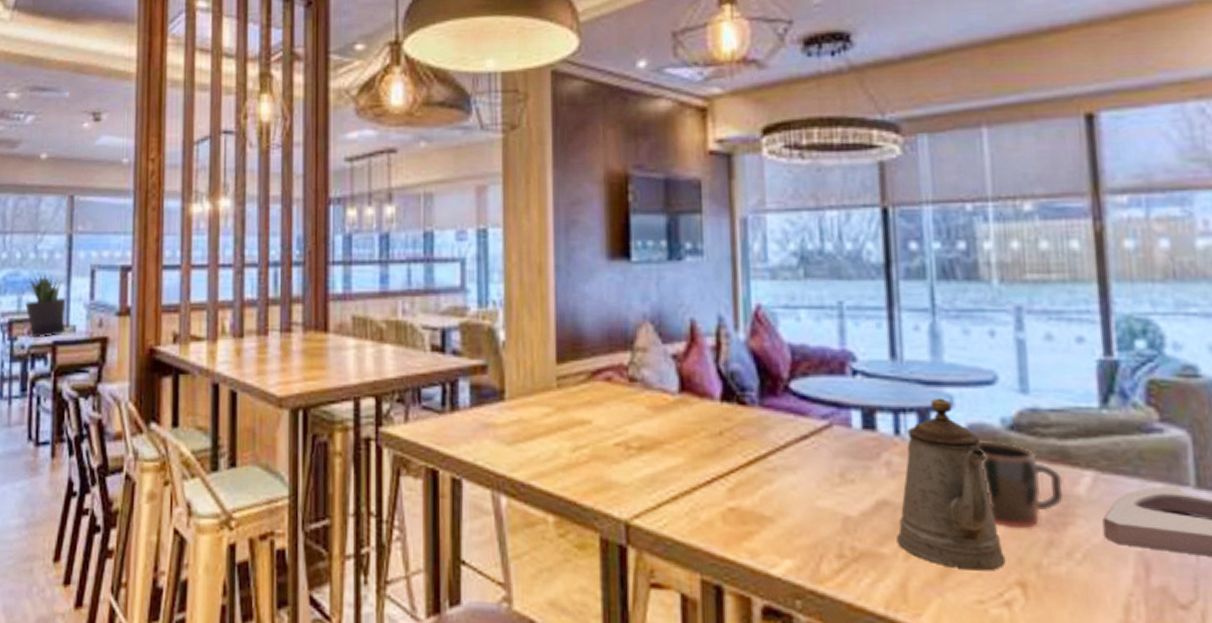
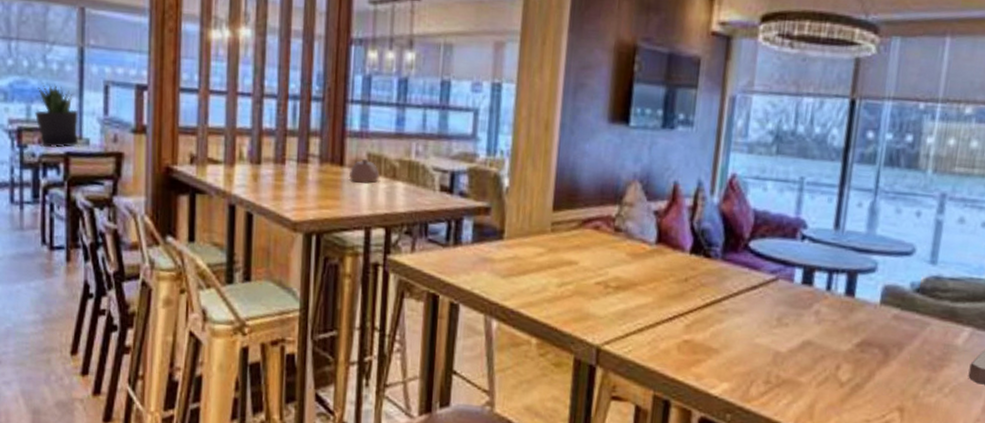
sugar bowl: none [333,322,366,349] -> present [348,158,380,184]
coffee pot: present [897,397,1006,571] -> none [813,263,893,399]
mug: present [977,441,1064,528] -> none [888,299,948,367]

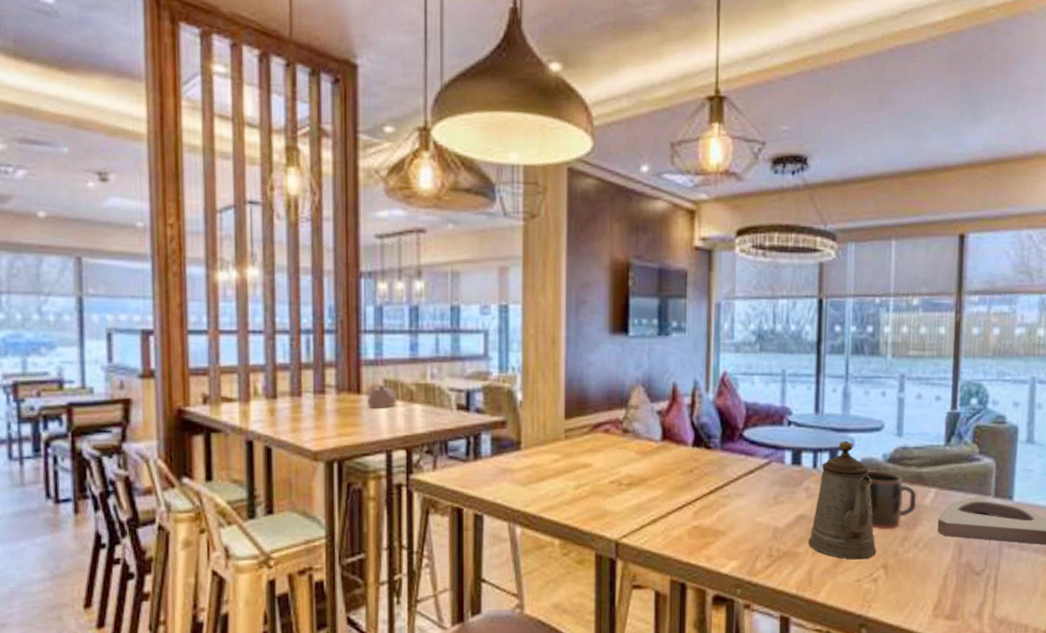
planter: present [35,83,79,148] -> none [32,335,82,399]
coffee pot: none [813,263,893,399] -> present [808,440,877,560]
mug: none [888,299,948,367] -> present [866,470,917,529]

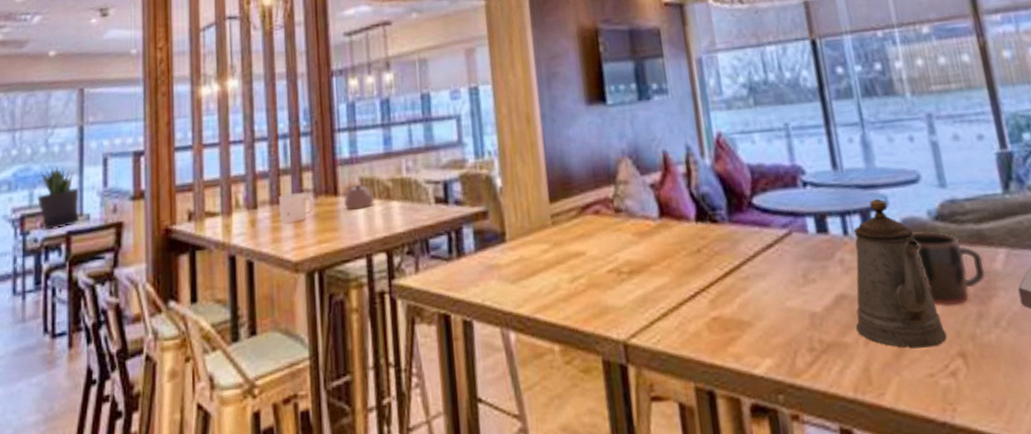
planter: none [32,335,82,399] -> present [37,165,80,230]
mug: none [299,388,336,416] -> present [278,193,314,224]

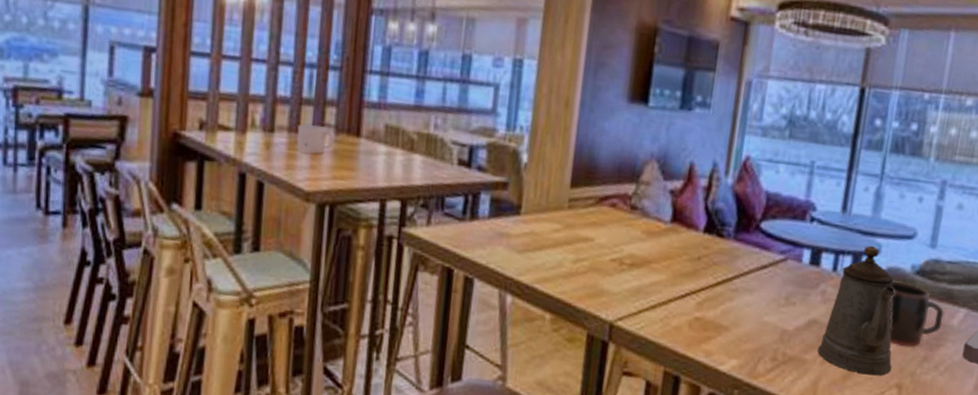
planter: present [37,165,80,230] -> none [33,41,81,109]
sugar bowl: present [344,183,374,210] -> none [365,129,397,156]

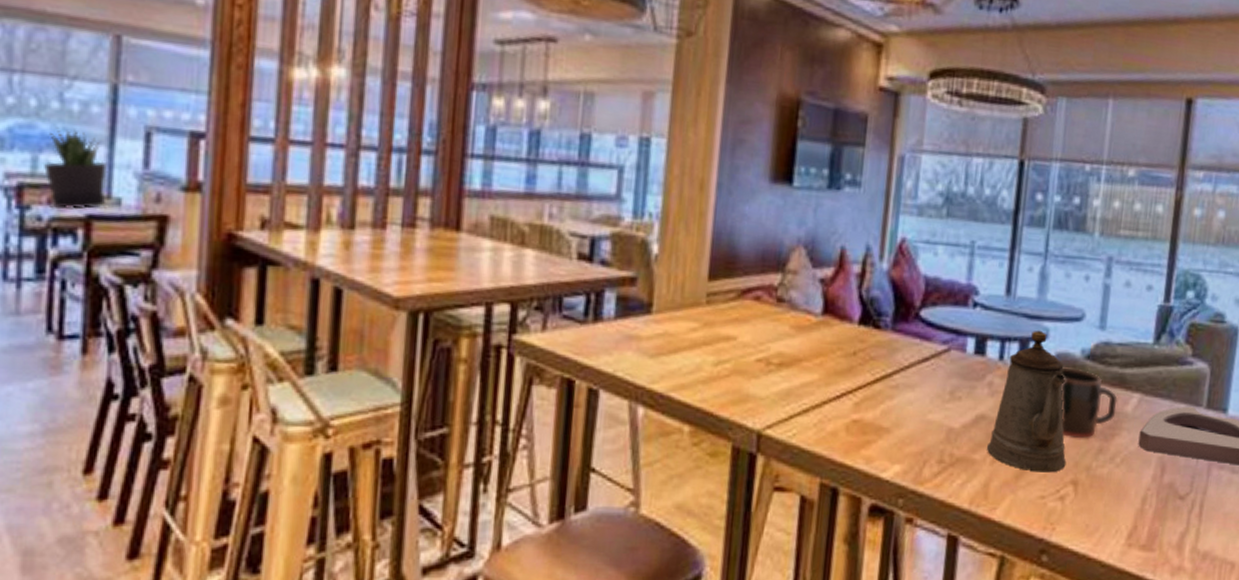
planter: none [33,41,81,109] -> present [44,127,108,210]
mug: present [297,124,335,155] -> none [383,219,429,254]

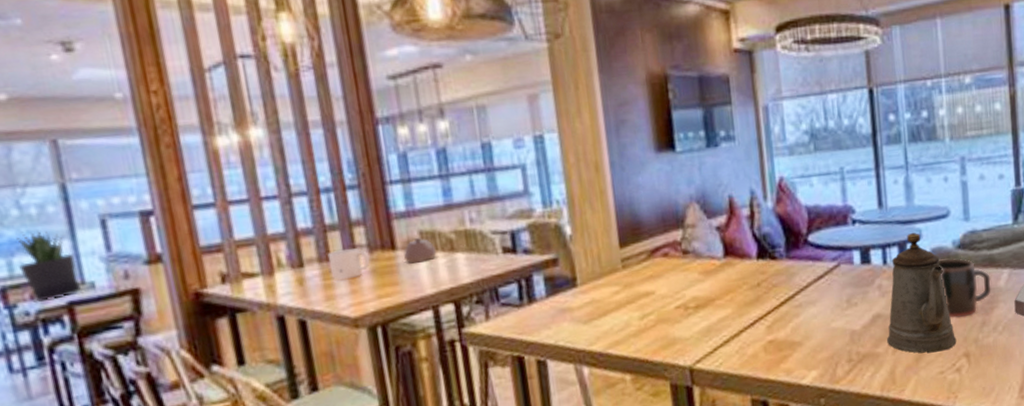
mug: none [383,219,429,254] -> present [327,248,370,281]
sugar bowl: none [466,222,505,252] -> present [403,237,437,264]

